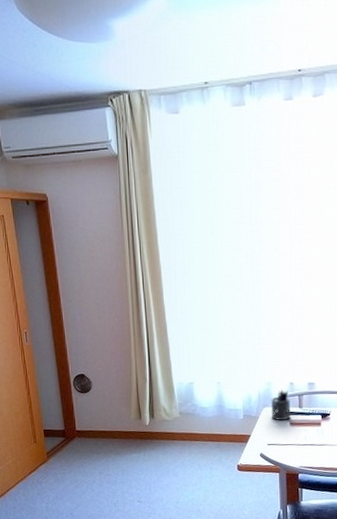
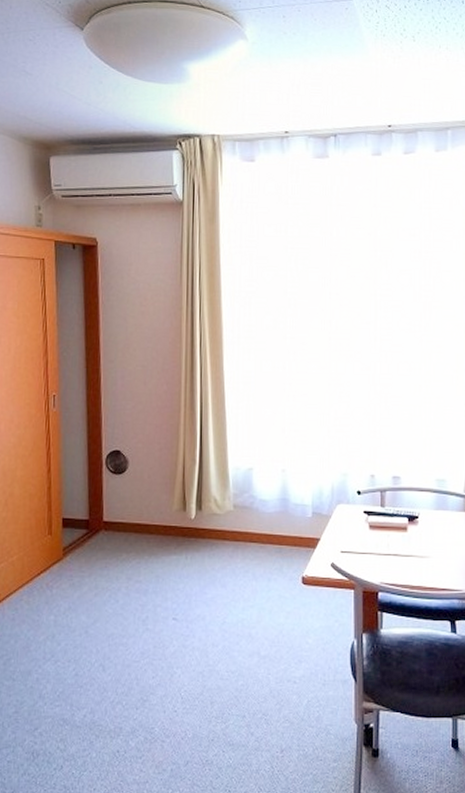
pen holder: present [270,390,291,420] -> none [346,483,371,521]

